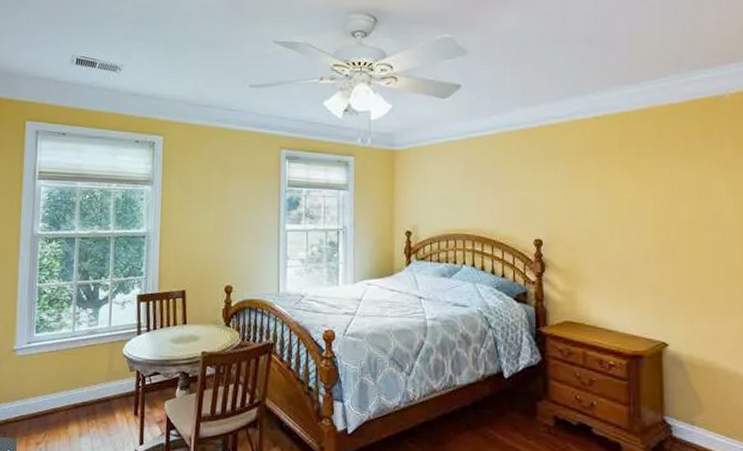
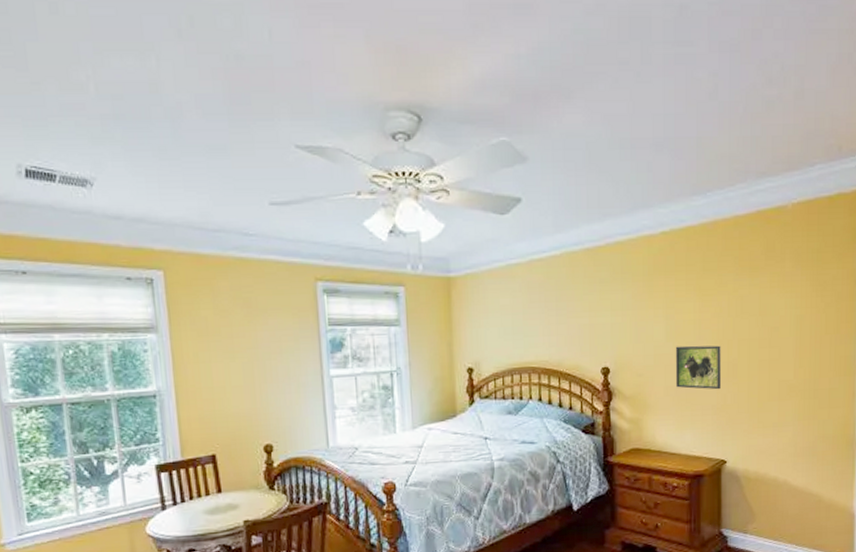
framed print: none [609,224,659,270] -> present [675,345,721,390]

